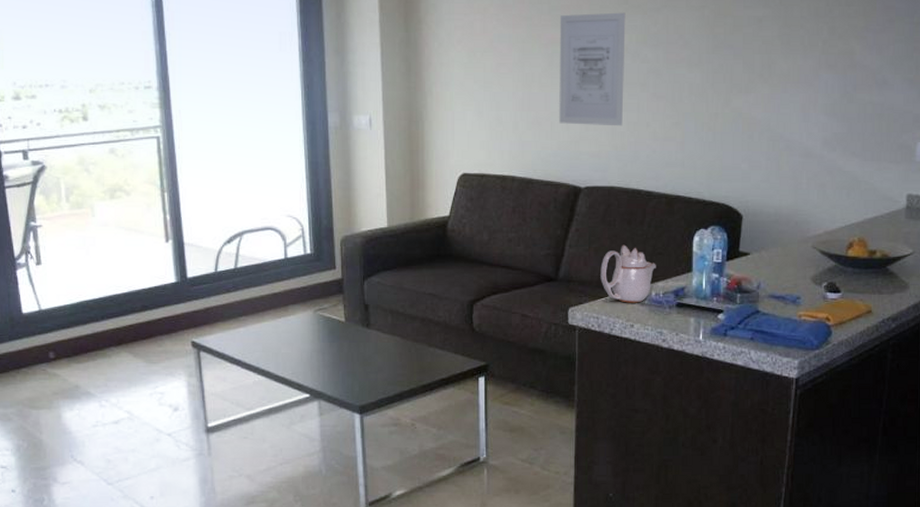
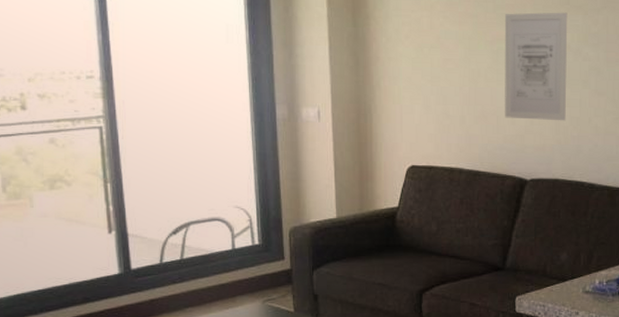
teapot: present [600,245,656,303] -> none [546,235,599,291]

